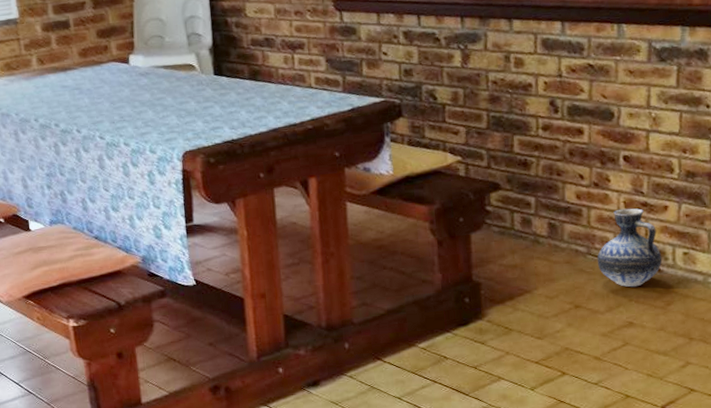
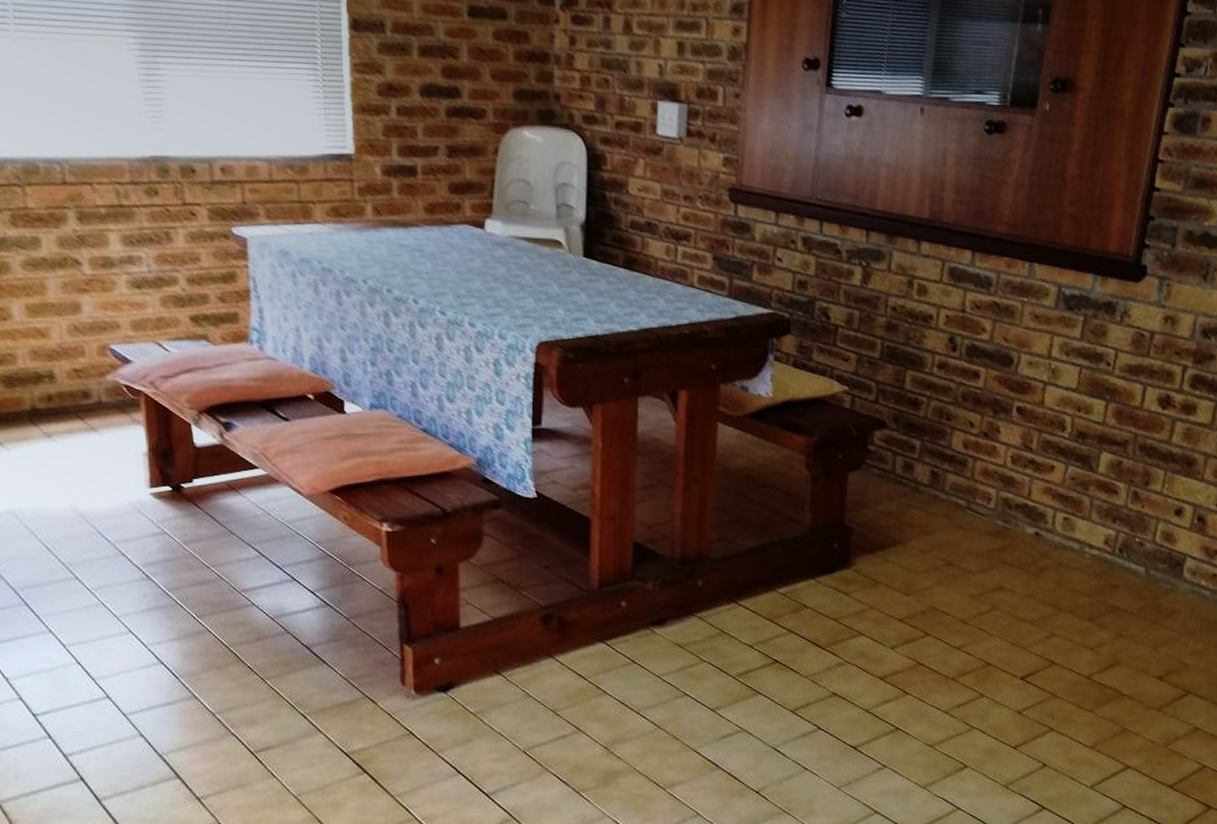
ceramic jug: present [597,208,663,288] -> none [975,464,1042,549]

